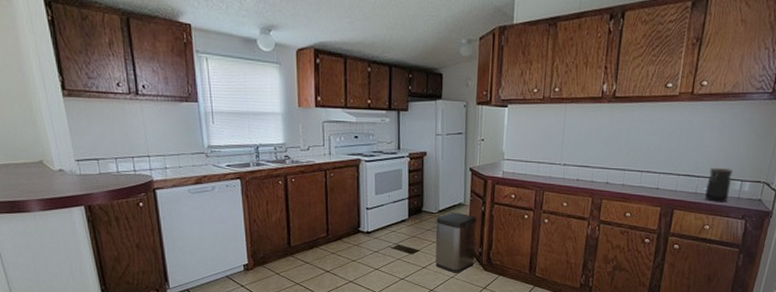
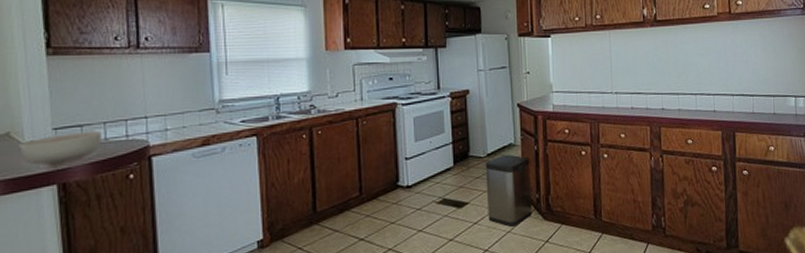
bowl: none [50,164,115,193] -> present [17,131,102,169]
jar: present [705,167,734,202] -> none [761,84,786,121]

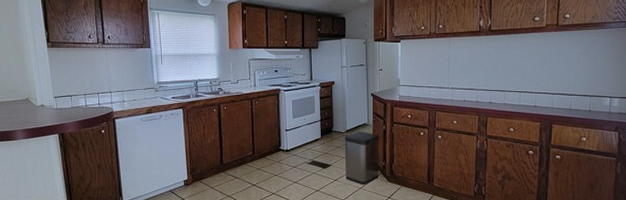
bowl: present [17,131,102,169] -> none [33,100,84,123]

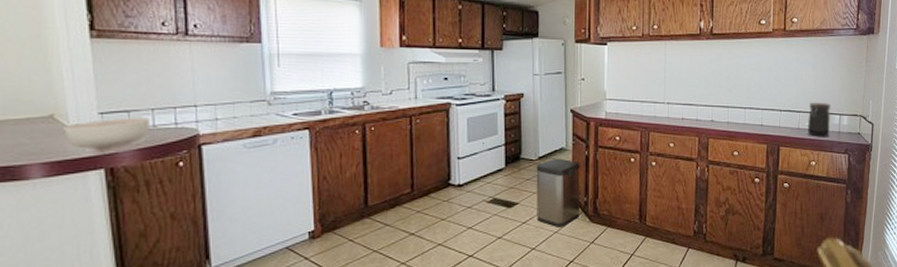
bowl: none [33,100,84,123] -> present [62,117,150,153]
jar: none [579,86,602,117] -> present [808,102,831,137]

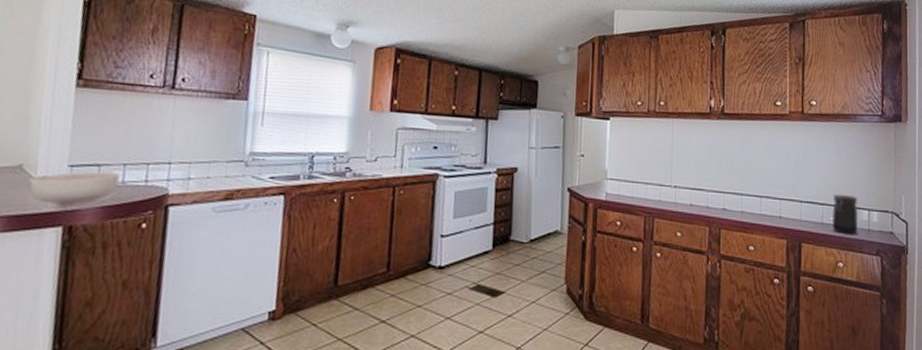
pedal bin: present [536,158,580,227] -> none [524,242,576,324]

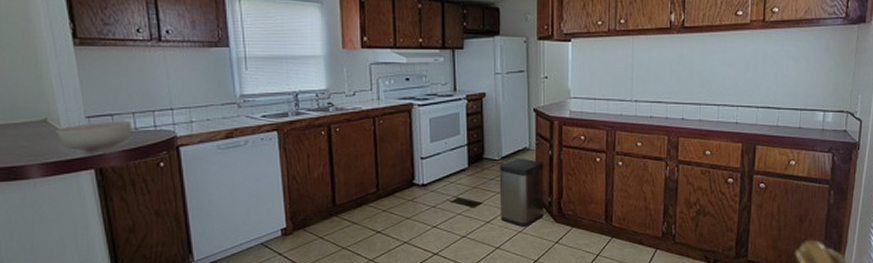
pedal bin: none [524,242,576,324] -> present [499,158,544,227]
jar: present [832,193,858,235] -> none [788,97,815,135]

